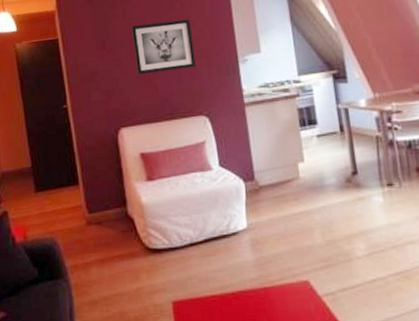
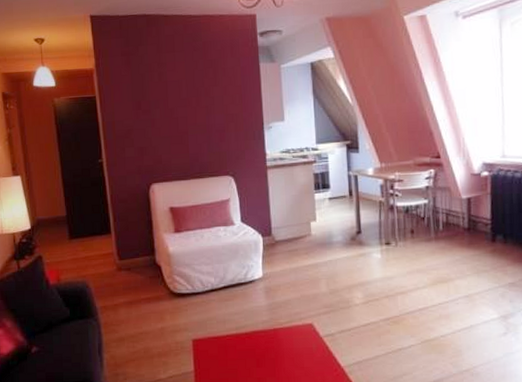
wall art: present [131,19,196,74] -> none [167,85,225,135]

